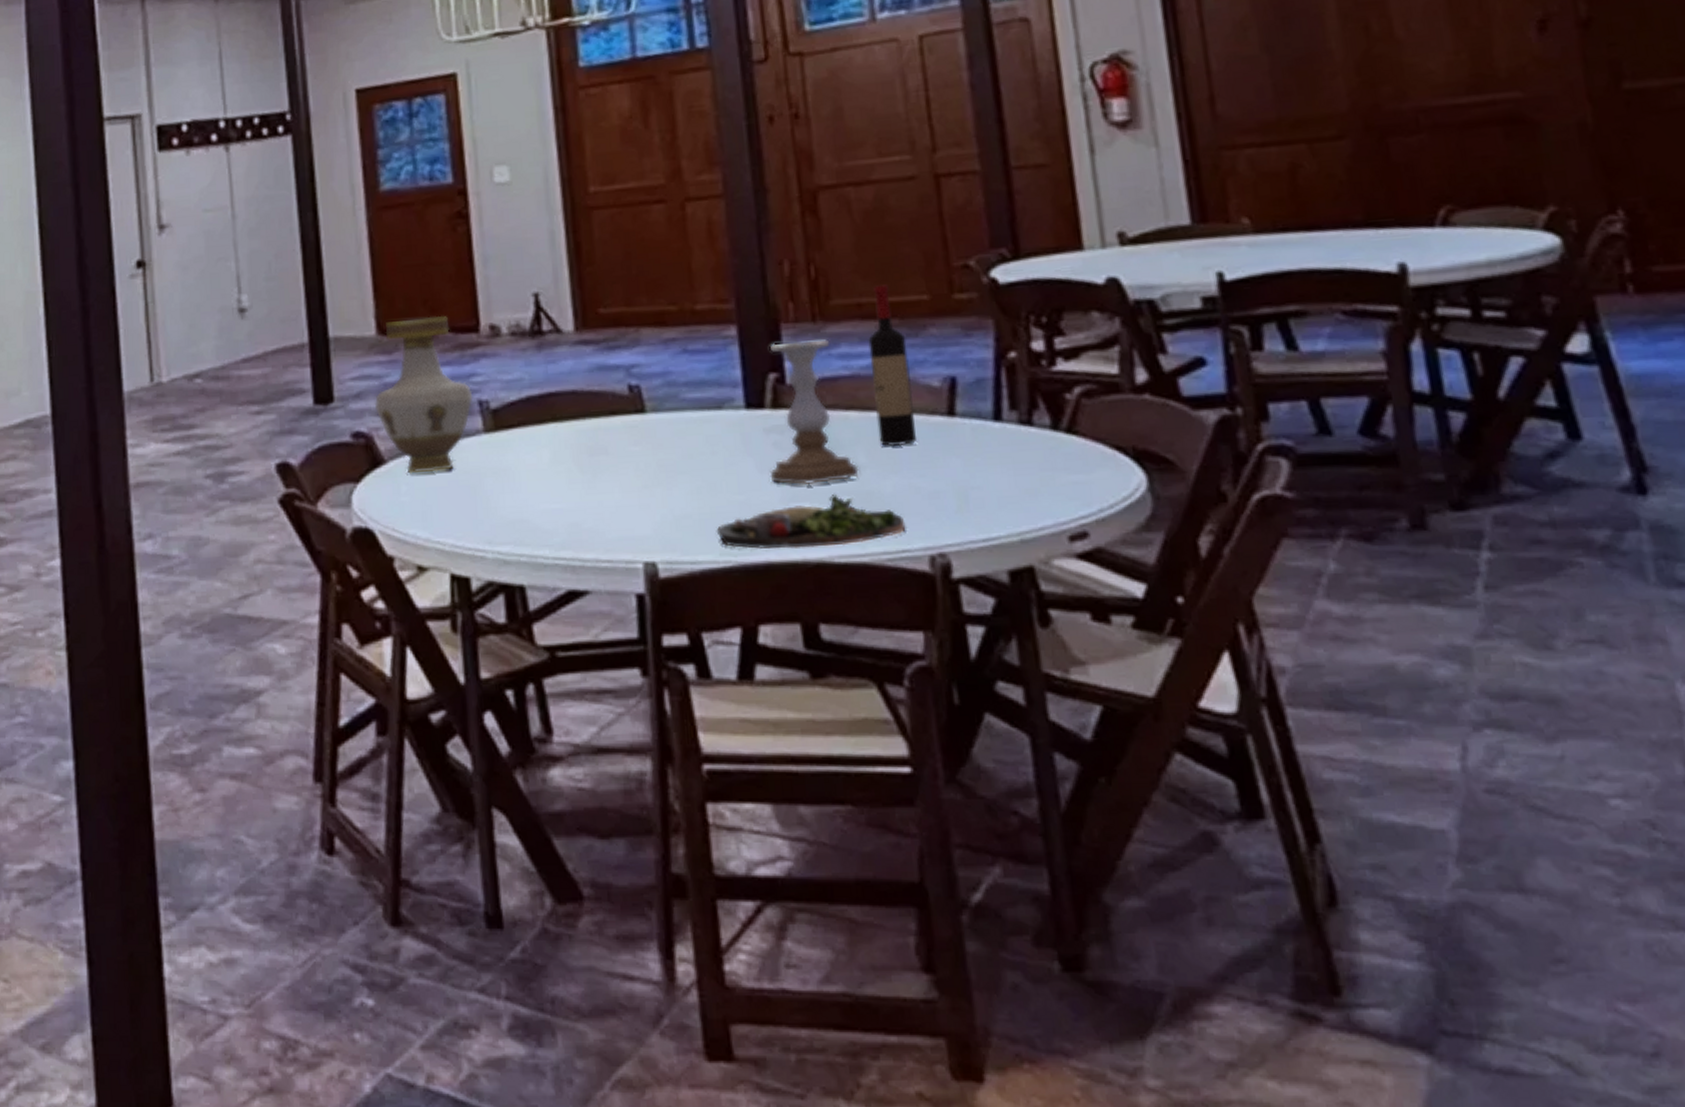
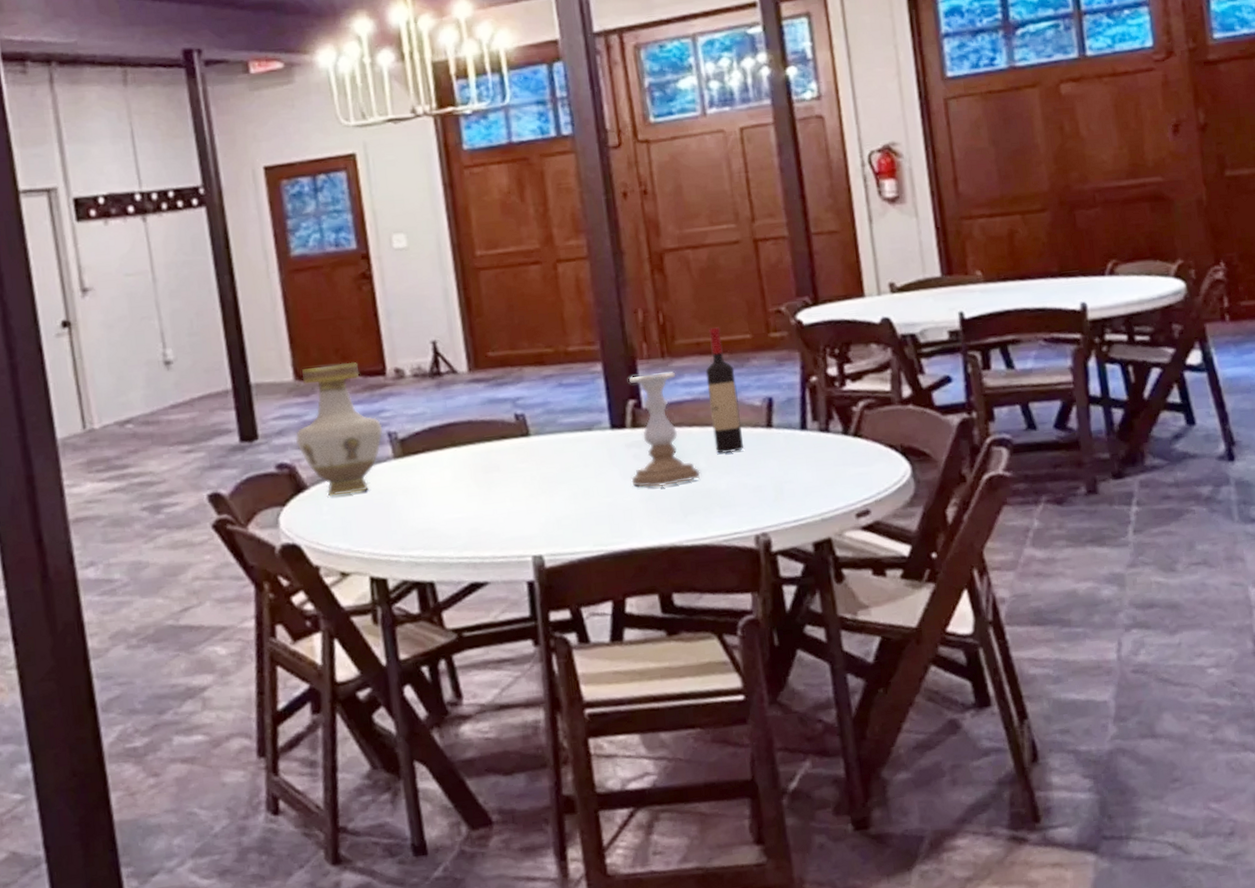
dinner plate: present [716,493,906,549] -> none [590,492,737,540]

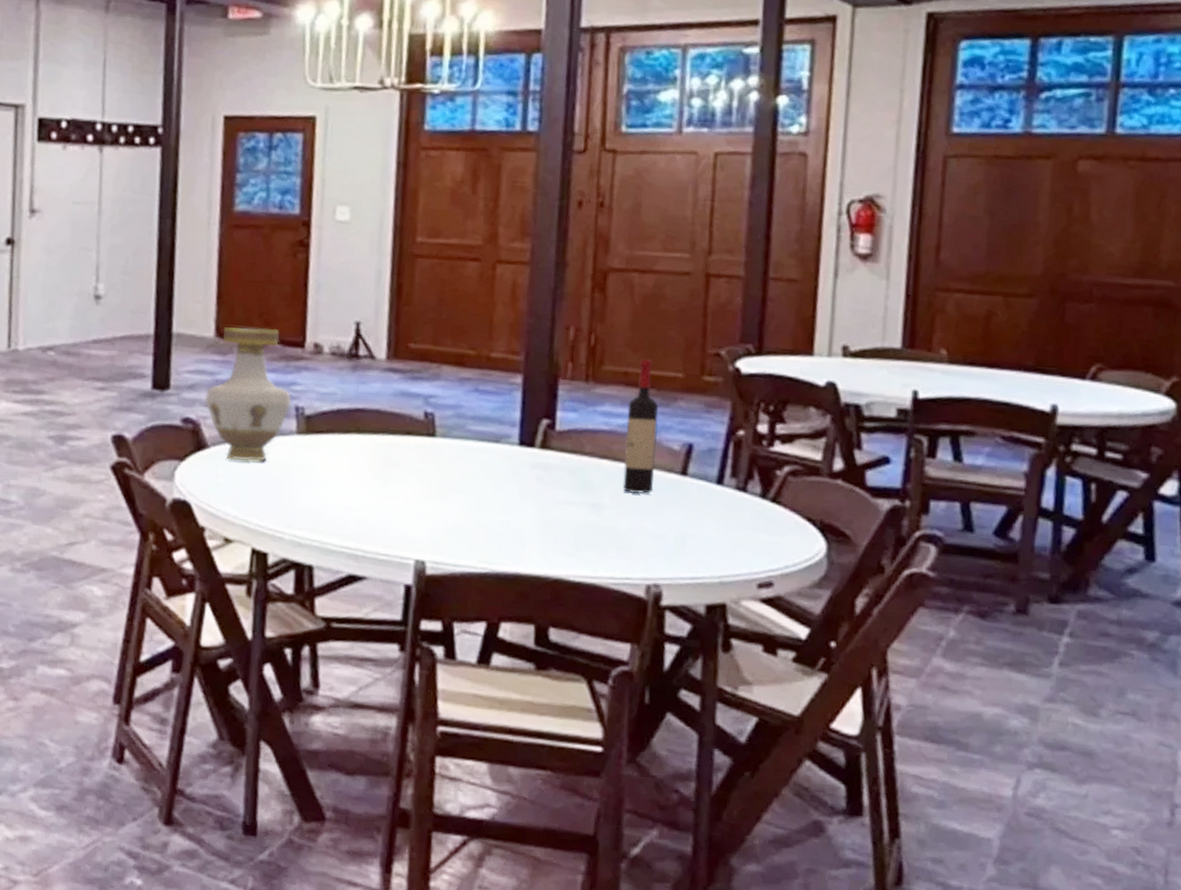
candle holder: present [629,372,700,488] -> none [529,394,602,516]

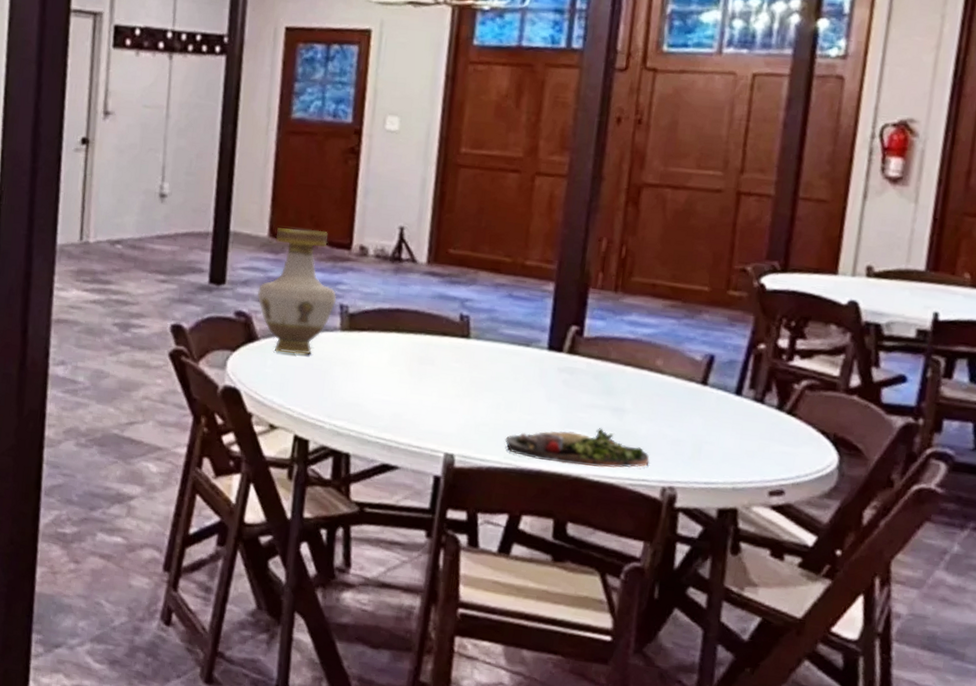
dinner plate: none [478,524,632,568] -> present [505,427,650,468]
wine bottle: present [622,359,659,495] -> none [644,272,684,401]

